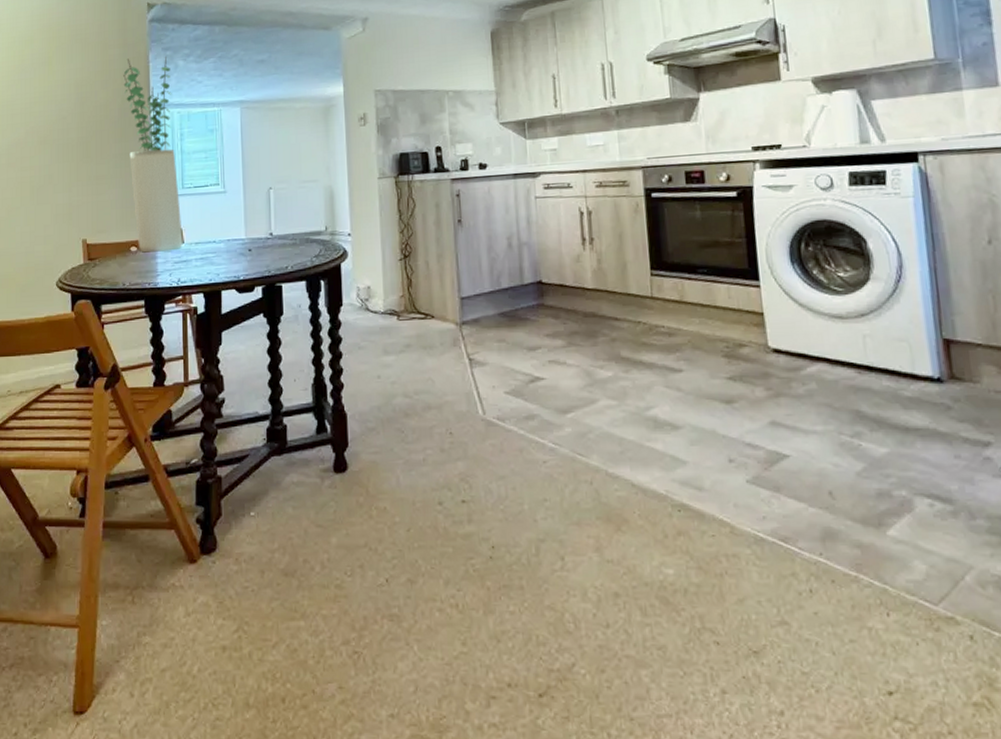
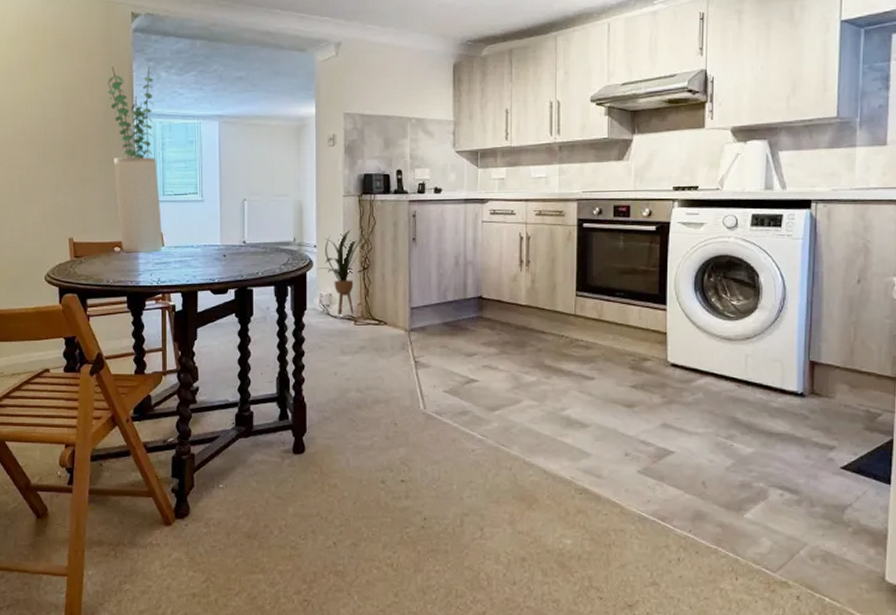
house plant: none [354,215,408,311] -> present [318,230,369,316]

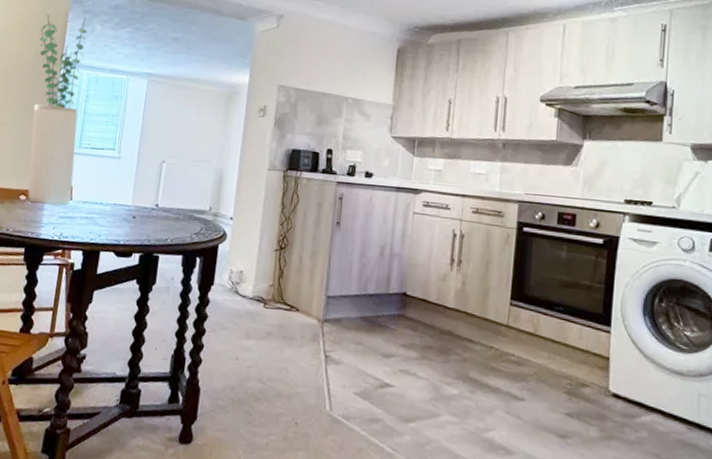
house plant: present [318,230,369,316] -> none [232,205,290,296]

